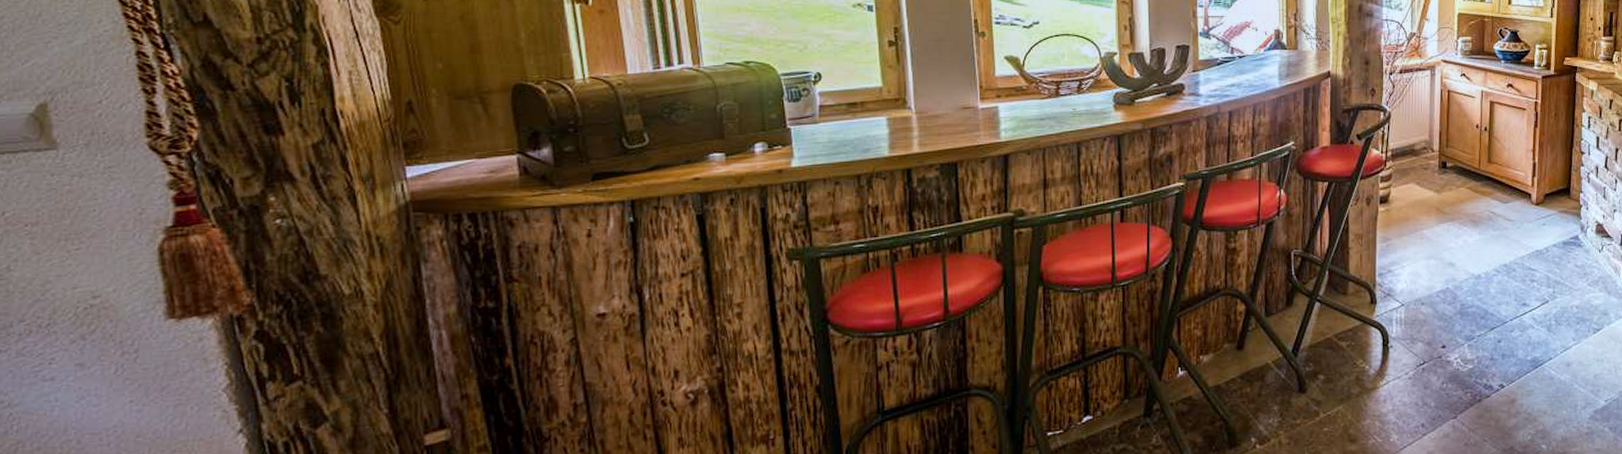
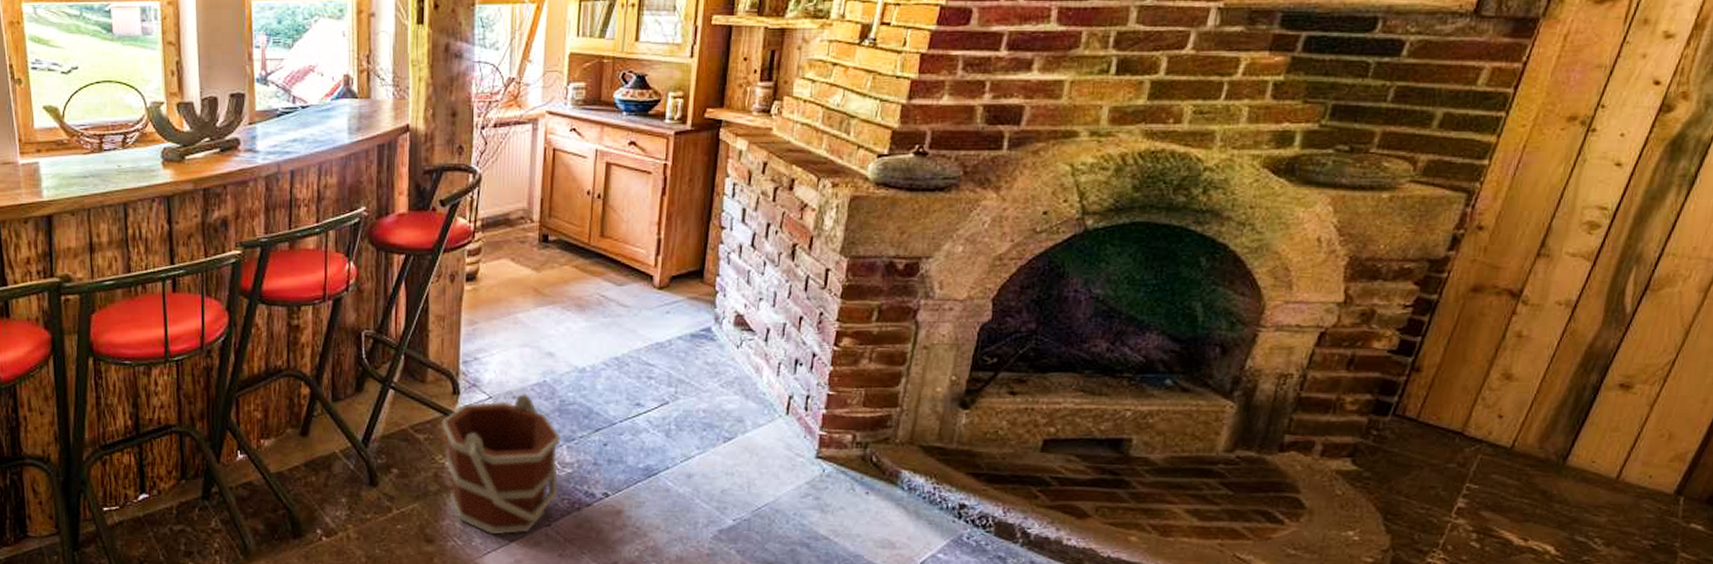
bucket: none [1361,300,1463,430] -> present [441,394,561,535]

